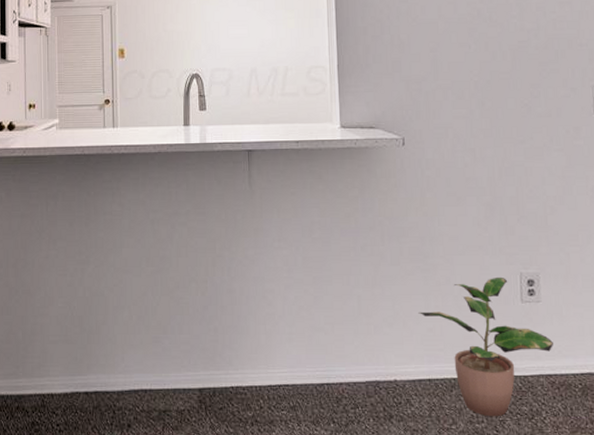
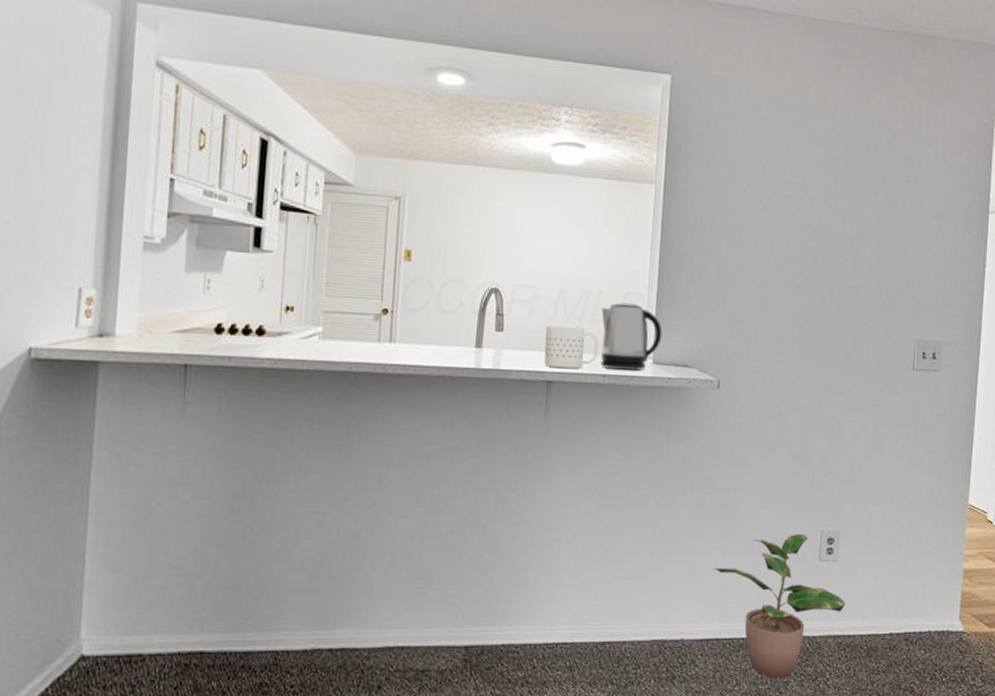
mug: none [242,101,290,138] -> present [544,326,598,369]
kettle: none [289,76,346,135] -> present [600,302,663,370]

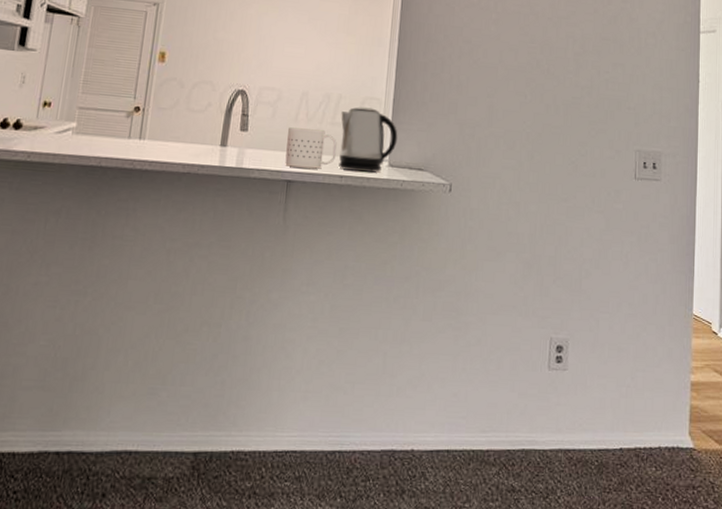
potted plant: present [714,533,845,678] -> none [445,340,575,495]

